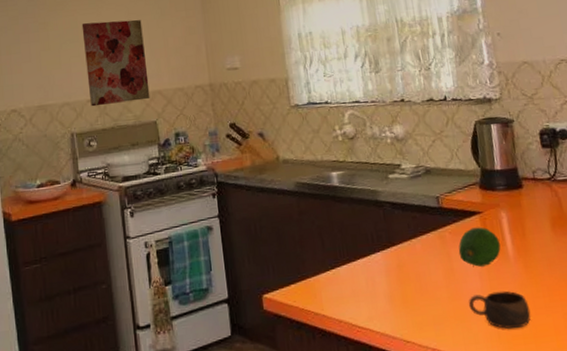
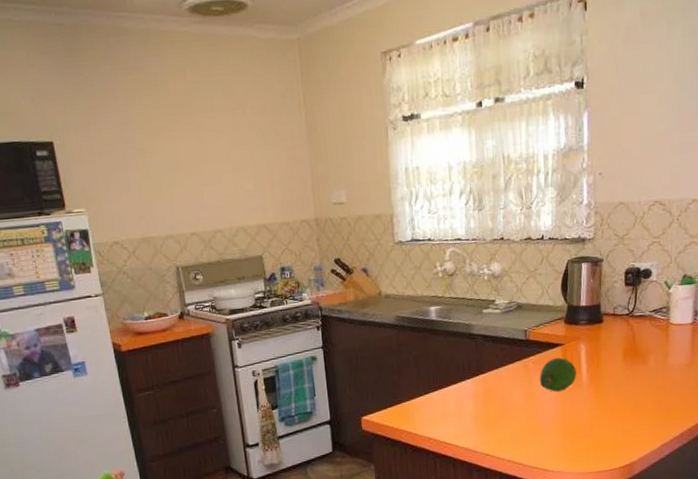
wall art: present [81,19,150,107] -> none [182,148,256,240]
cup: present [468,291,531,329] -> none [542,412,595,444]

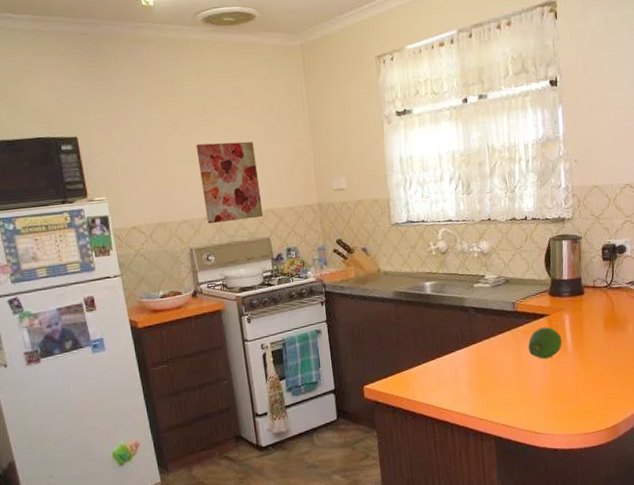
wall art: none [182,148,256,240] -> present [195,141,263,224]

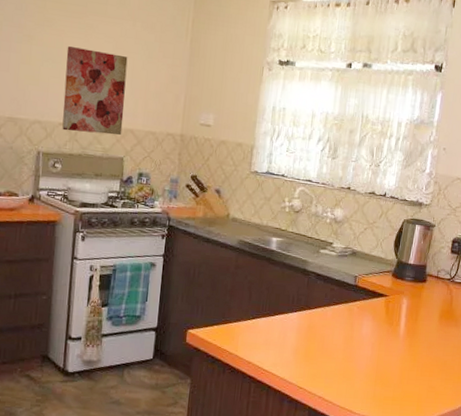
fruit: present [528,327,562,359] -> none [360,307,396,339]

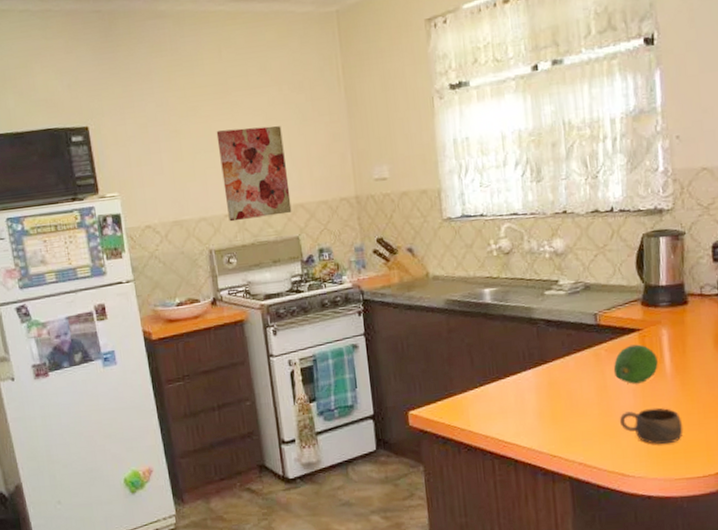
cup: none [357,360,404,392] -> present [619,407,684,445]
fruit: none [360,307,396,339] -> present [613,344,658,384]

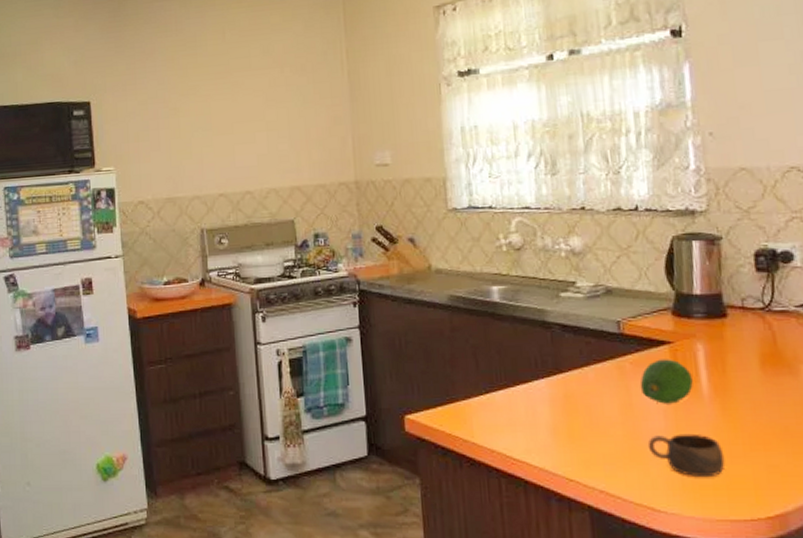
wall art: present [216,126,292,222] -> none [215,107,288,202]

